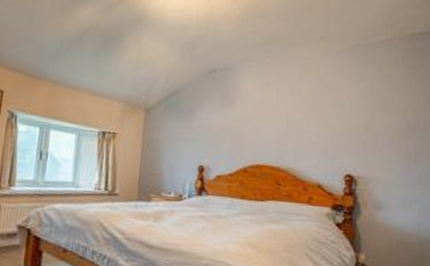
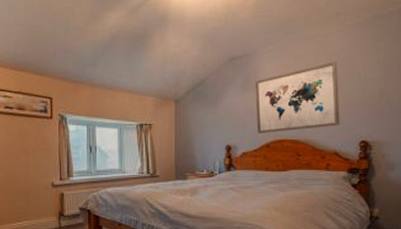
wall art: none [234,86,324,156] -> present [255,62,340,133]

